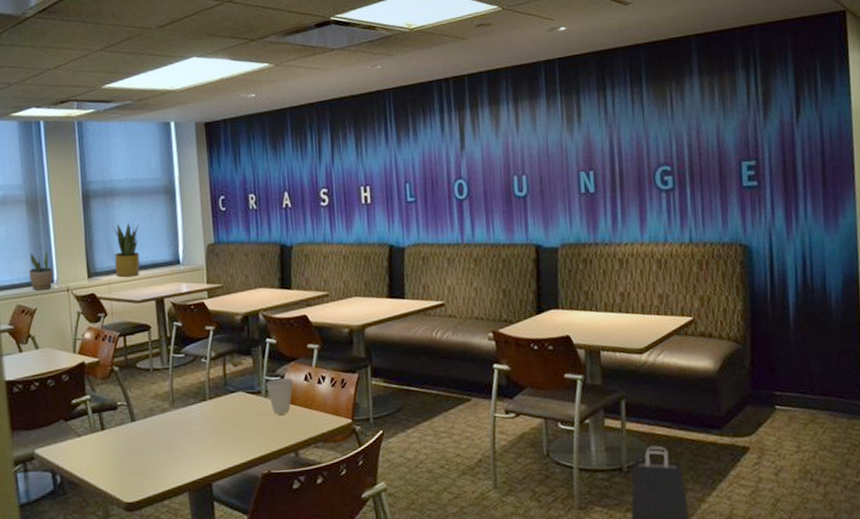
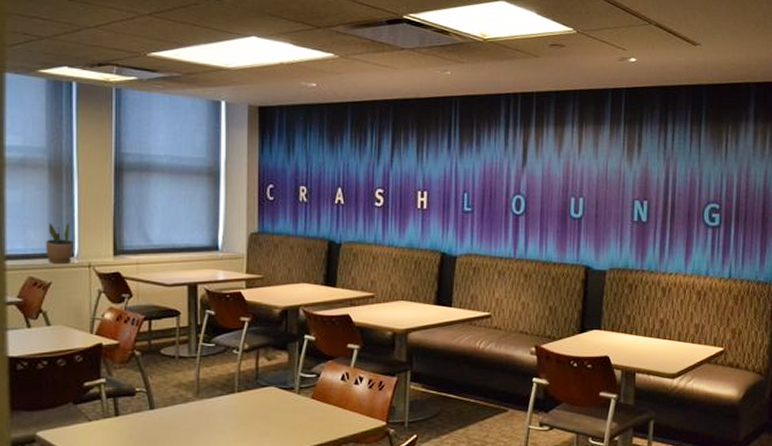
planter: present [113,222,140,278] -> none [146,201,176,259]
mug: present [266,378,294,415] -> none [300,376,330,413]

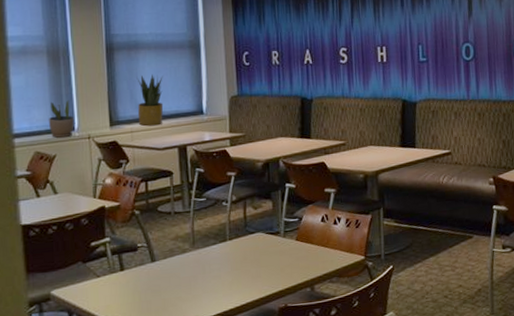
planter: none [146,201,176,259] -> present [136,74,164,126]

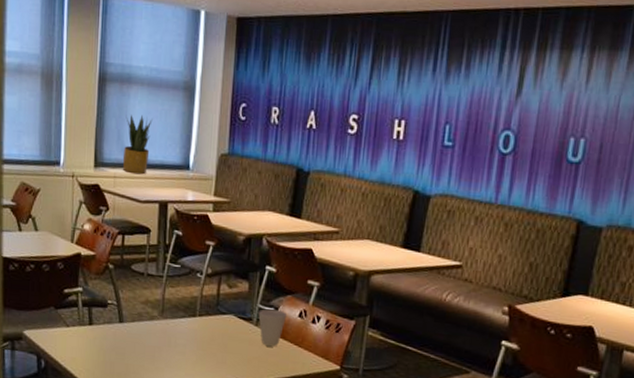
potted plant: present [49,100,75,138] -> none [36,130,61,172]
mug: none [285,219,311,254] -> present [258,309,287,347]

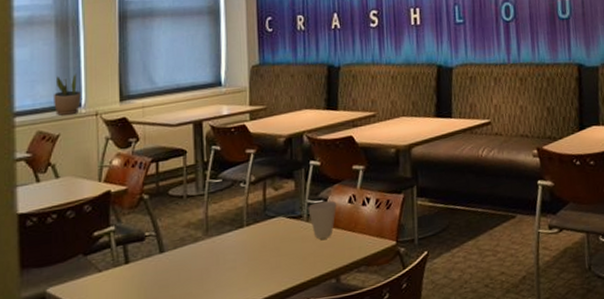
potted plant: none [36,130,61,172] -> present [54,74,81,115]
planter: present [123,114,153,175] -> none [150,43,179,101]

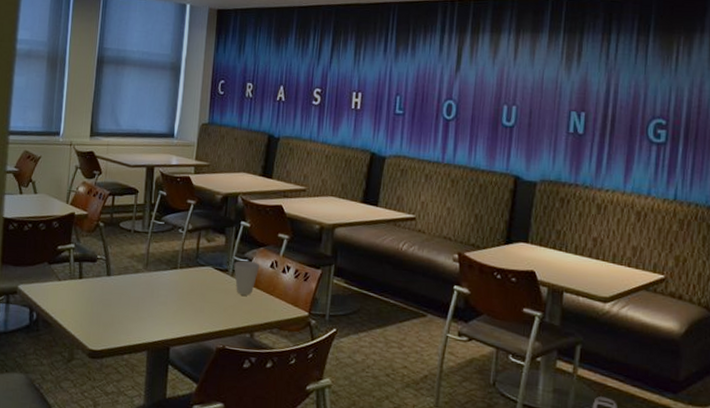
potted plant: present [54,74,81,115] -> none [39,105,61,141]

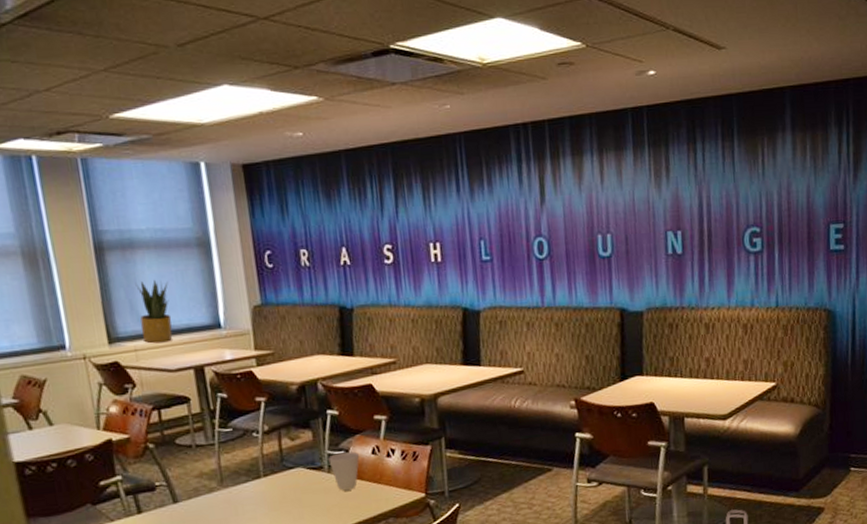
planter: none [115,91,143,142] -> present [135,279,173,344]

